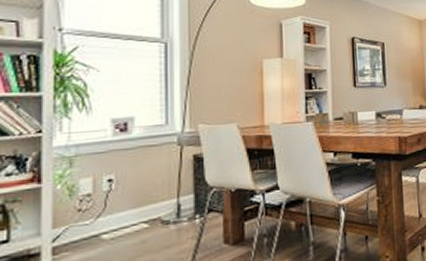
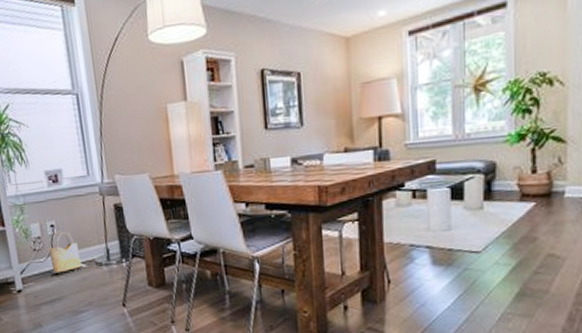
woven basket: none [99,186,143,238] -> present [48,231,82,273]

